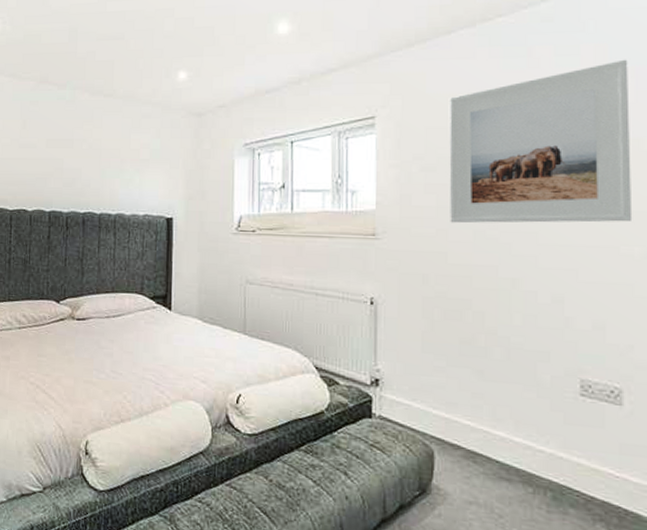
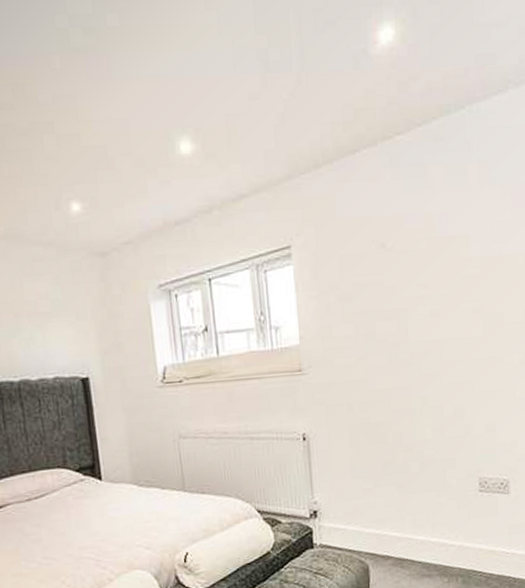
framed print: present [448,59,633,224] -> none [358,178,512,351]

